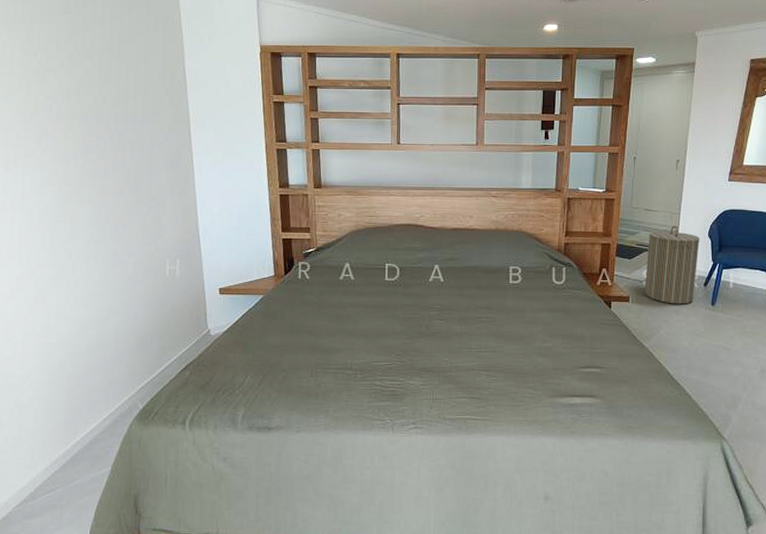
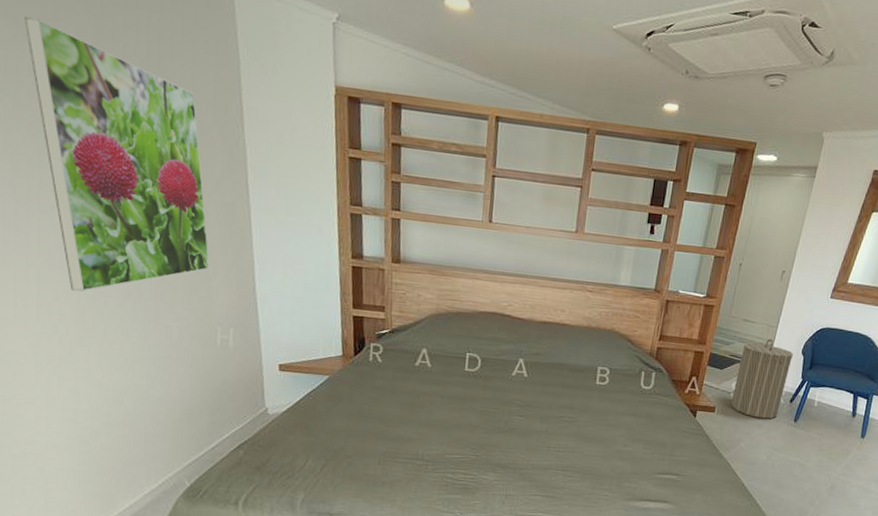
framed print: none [18,22,160,238] -> present [24,16,210,292]

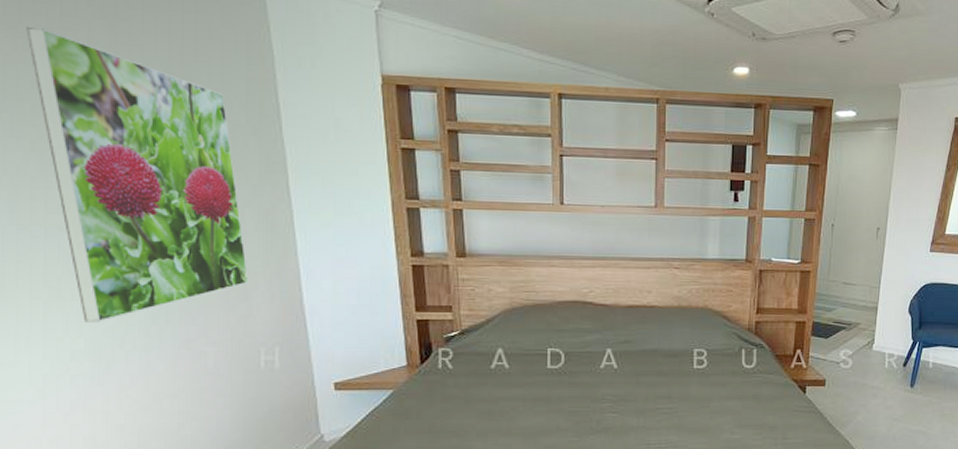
laundry hamper: present [730,338,793,419] -> none [841,300,900,387]

